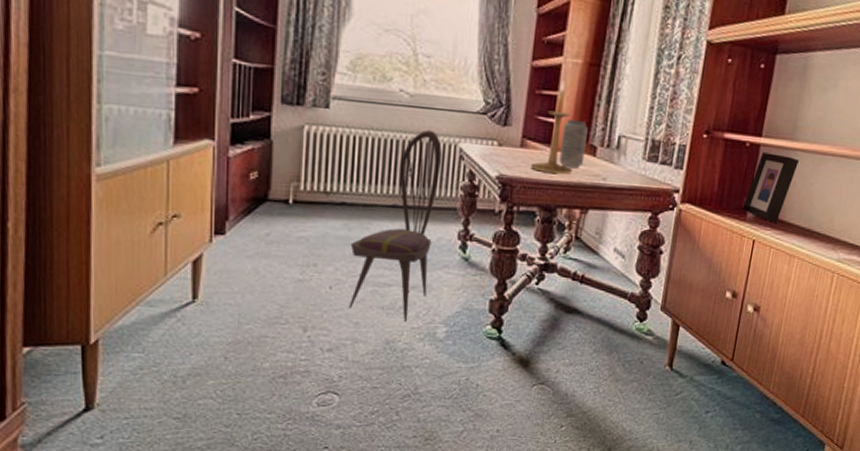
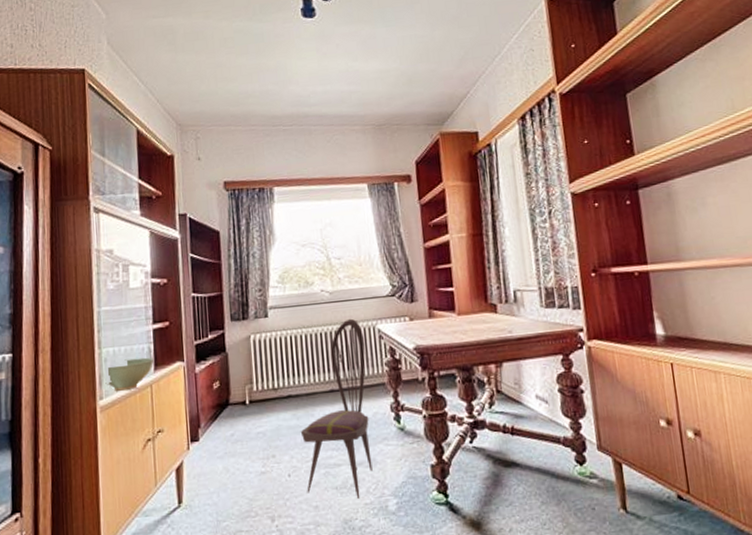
bowl: none [105,123,175,162] -> present [105,357,154,391]
candlestick: present [531,81,573,175] -> none [442,254,480,337]
vase: present [559,120,588,169] -> none [462,284,488,329]
picture frame: present [742,152,799,223] -> none [650,276,693,343]

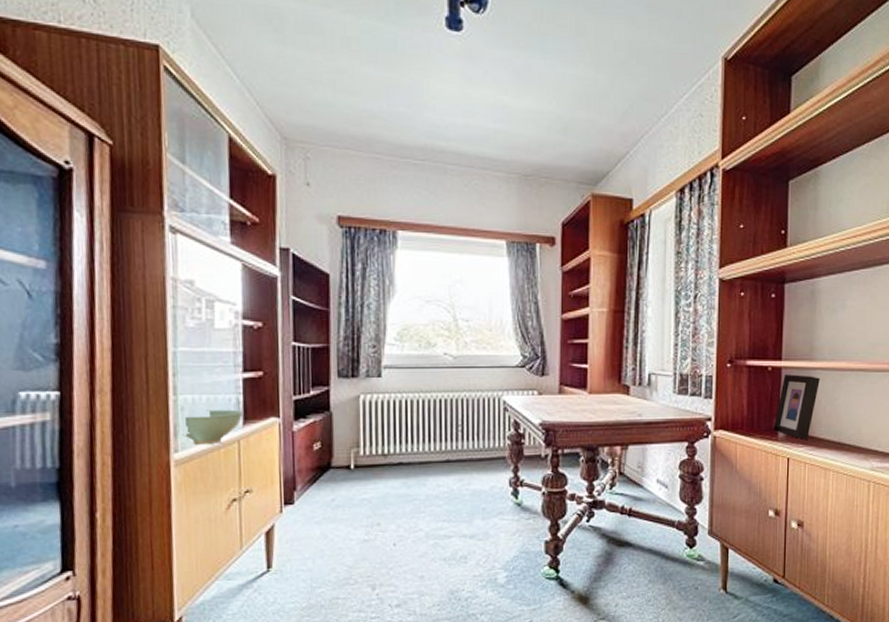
dining chair: present [300,318,373,499] -> none [410,387,488,570]
picture frame: none [650,276,693,343] -> present [773,375,820,440]

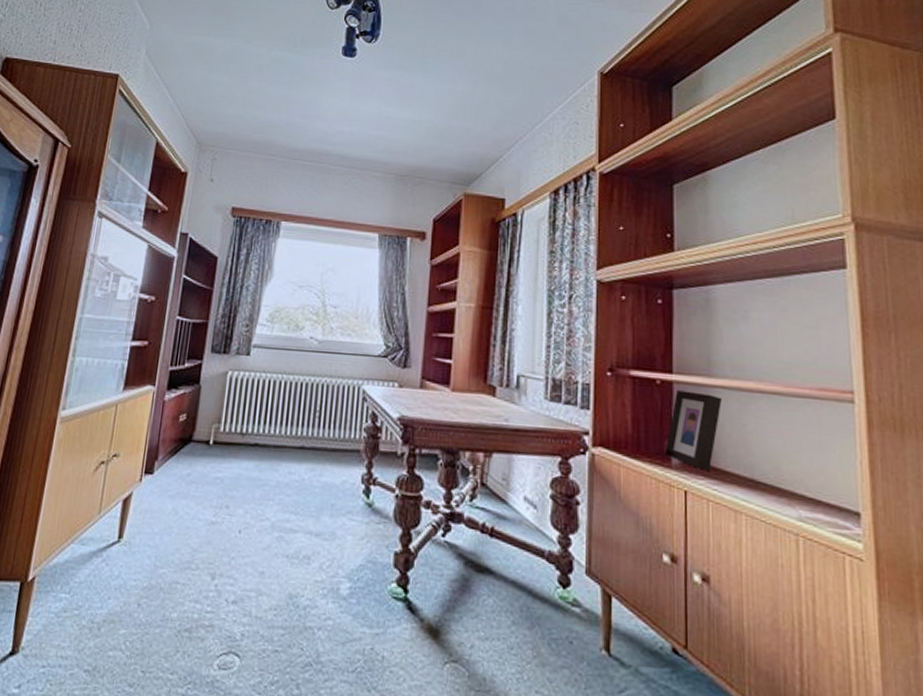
bowl: present [182,409,244,444] -> none [71,372,126,405]

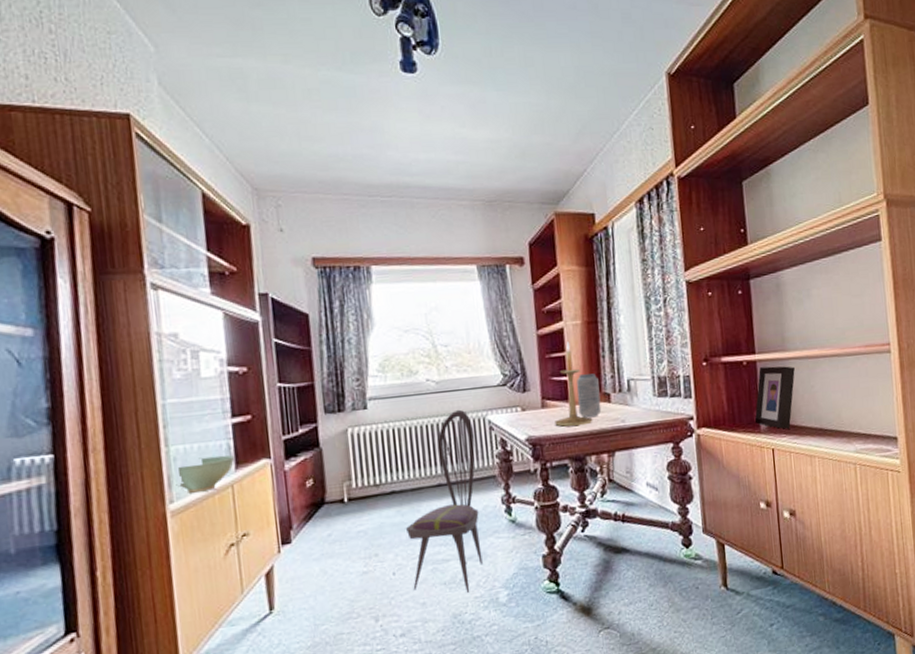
bowl: none [71,372,126,405] -> present [176,455,235,493]
dining chair: none [255,373,347,574] -> present [405,409,483,593]
candlestick: none [431,323,473,416] -> present [555,342,593,427]
vase: none [458,361,485,410] -> present [576,373,602,419]

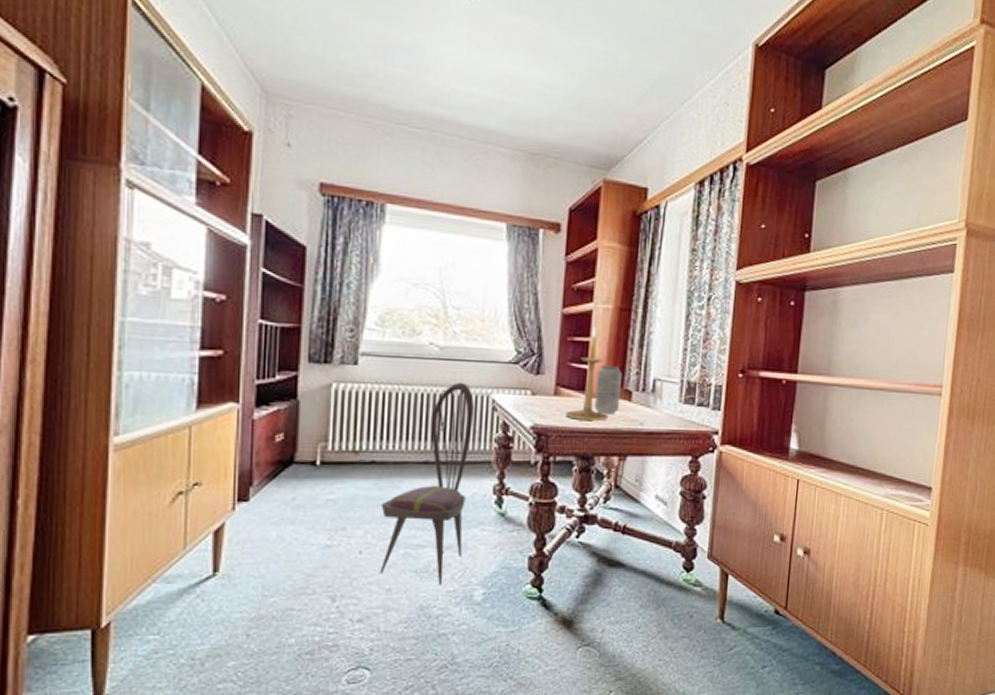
bowl: present [176,455,235,493] -> none [124,389,198,428]
picture frame: present [754,366,795,429] -> none [783,389,837,461]

